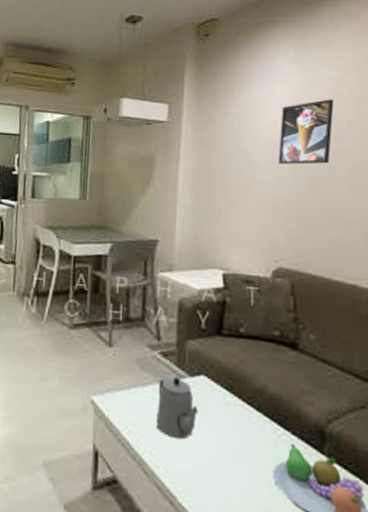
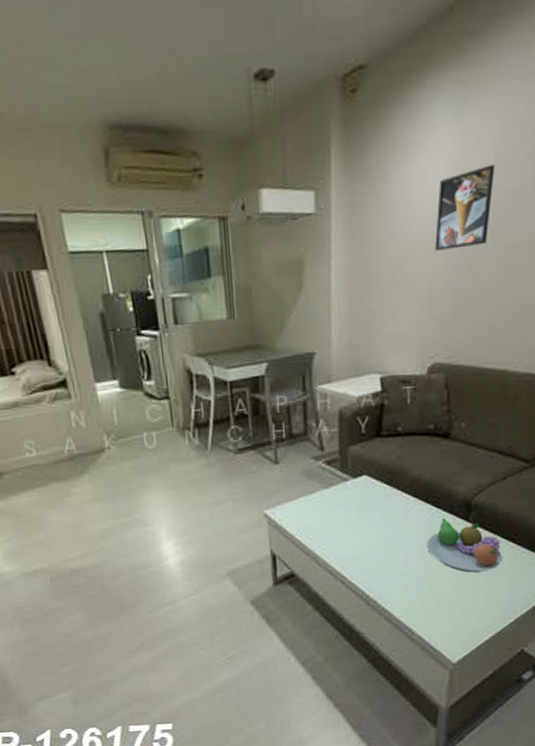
teapot: present [155,376,199,440] -> none [324,480,363,533]

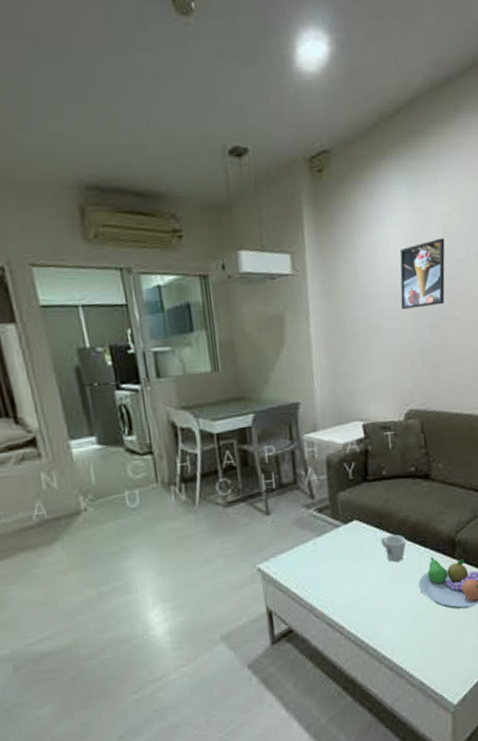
mug: none [390,492,418,519] -> present [381,534,407,562]

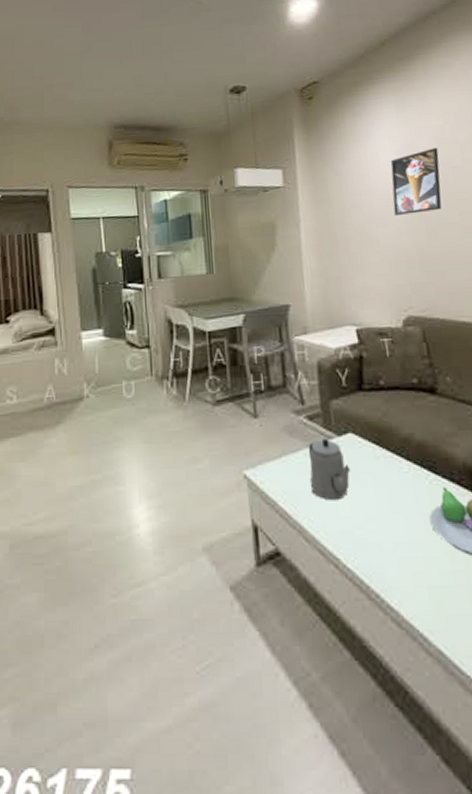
teapot: none [317,527,356,581] -> present [308,438,351,501]
mug: present [381,534,407,562] -> none [380,453,412,487]

